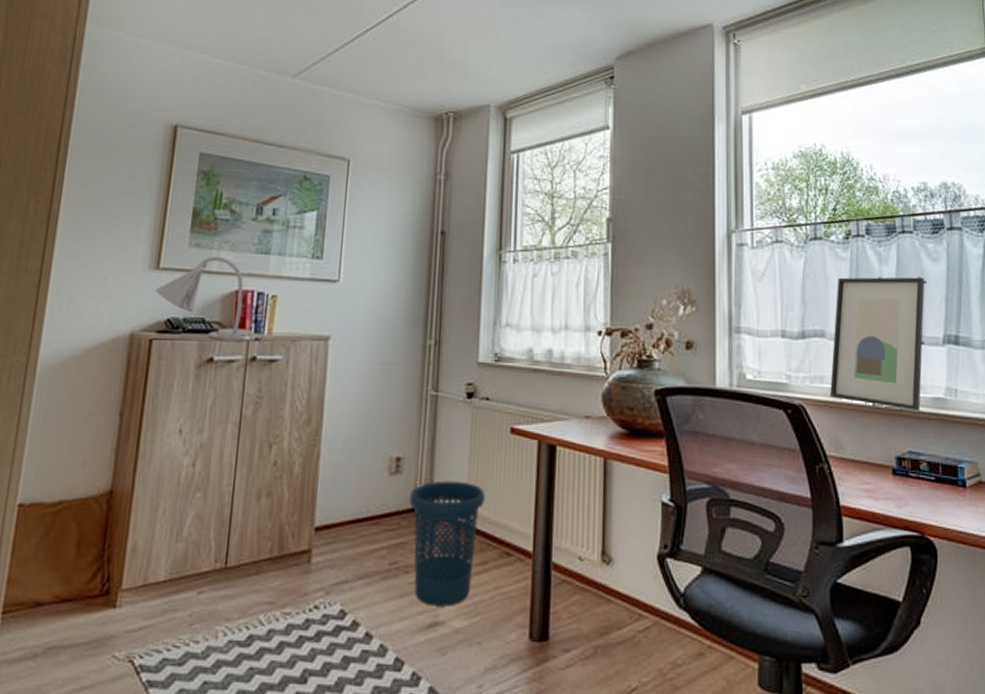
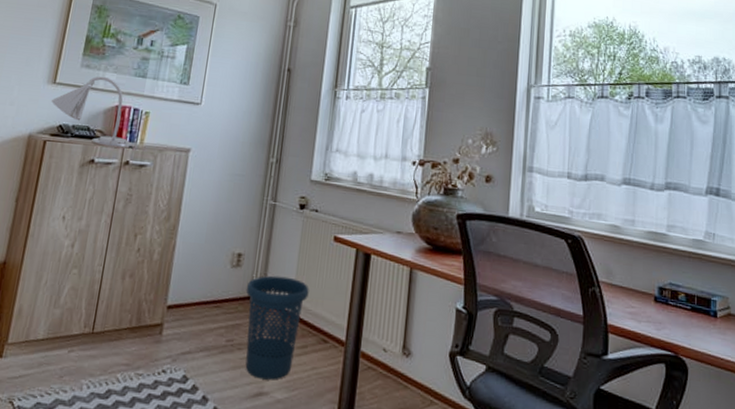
picture frame: present [830,276,927,412] -> none [606,131,695,250]

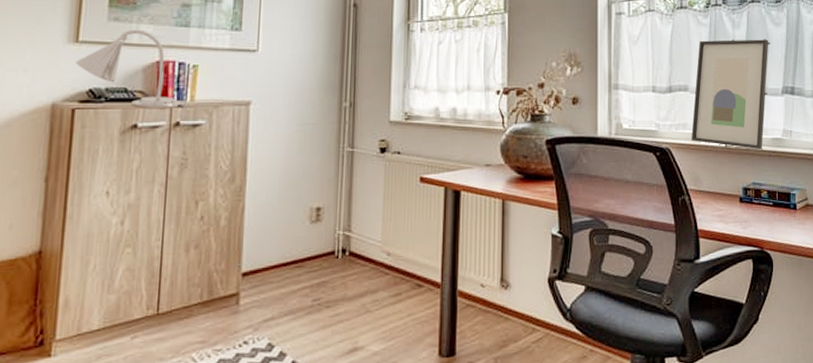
trash bin: present [245,275,309,380] -> none [329,225,398,334]
picture frame: none [606,131,695,250] -> present [691,38,770,150]

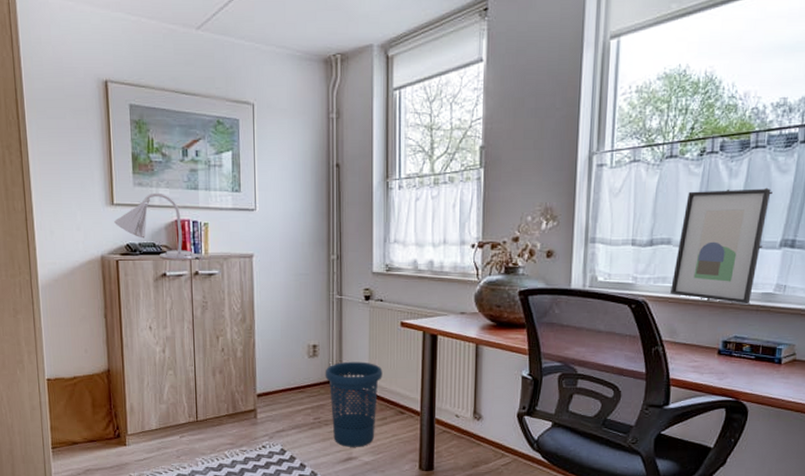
trash bin: none [329,225,398,334] -> present [325,361,383,447]

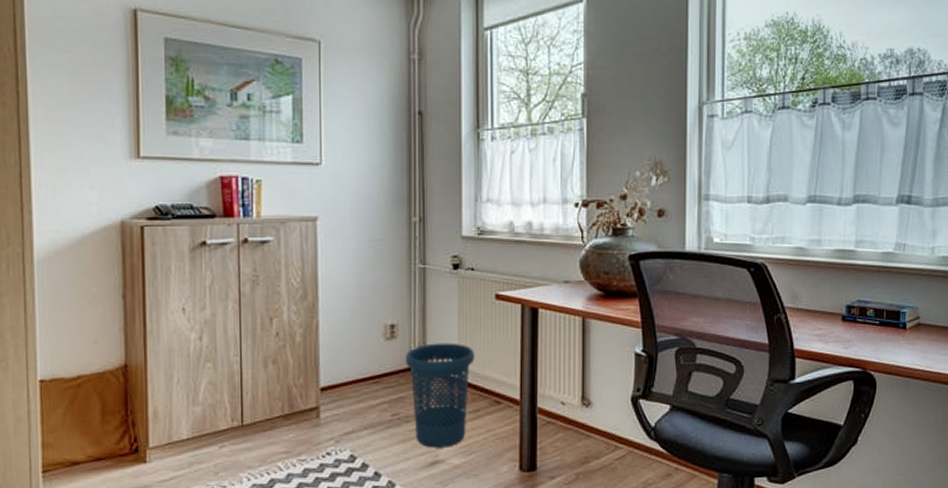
table lamp: present [113,192,201,261] -> none [138,143,252,226]
picture frame: present [670,187,773,305] -> none [790,141,886,265]

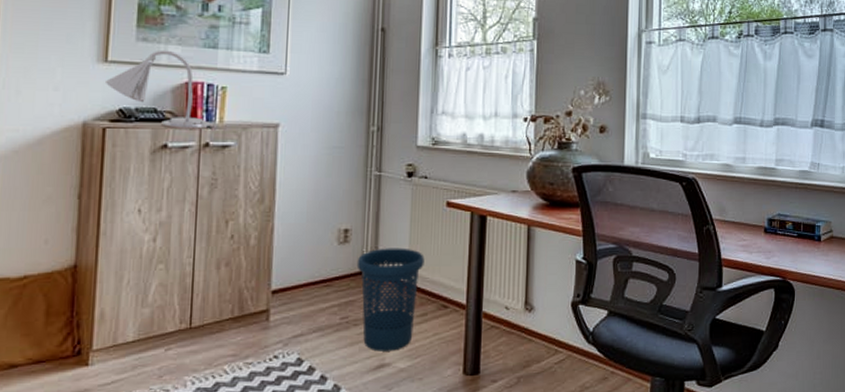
table lamp: none [138,143,252,226] -> present [104,50,214,130]

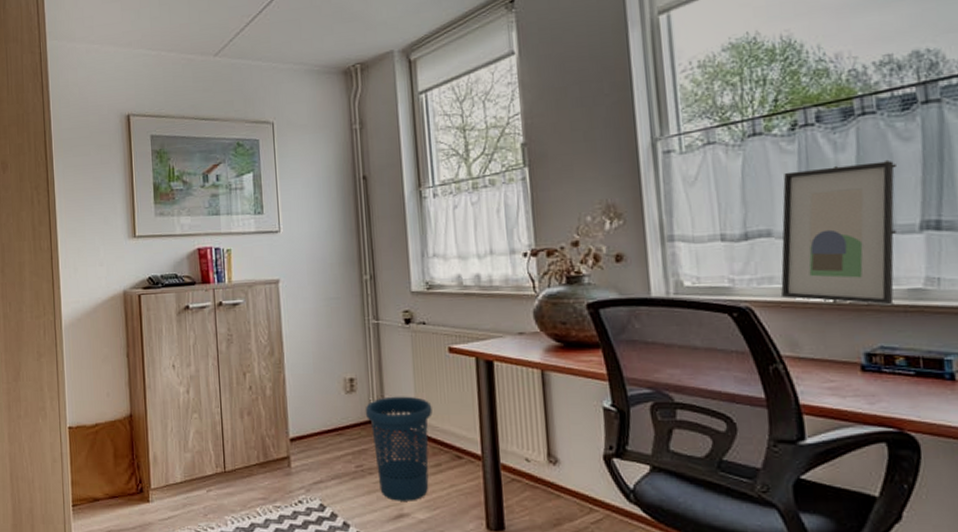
table lamp: present [104,50,214,130] -> none [135,221,225,292]
picture frame: none [718,70,802,182] -> present [781,159,898,305]

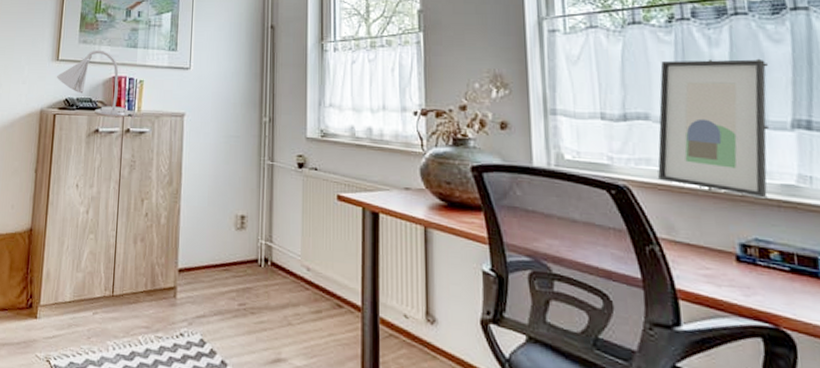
table lamp: none [135,221,225,292] -> present [56,50,134,118]
trash bin: present [365,396,433,501] -> none [252,237,317,346]

